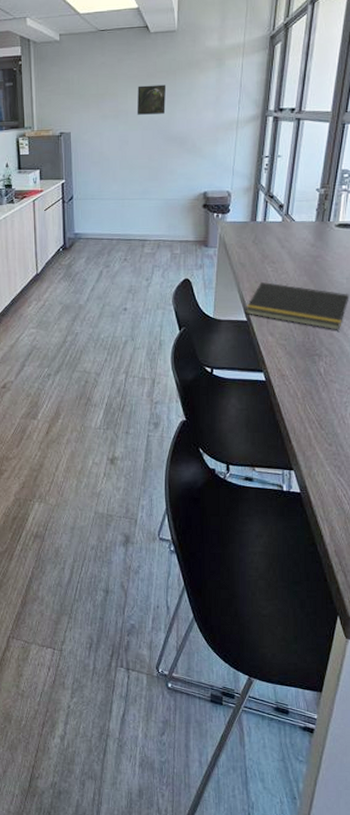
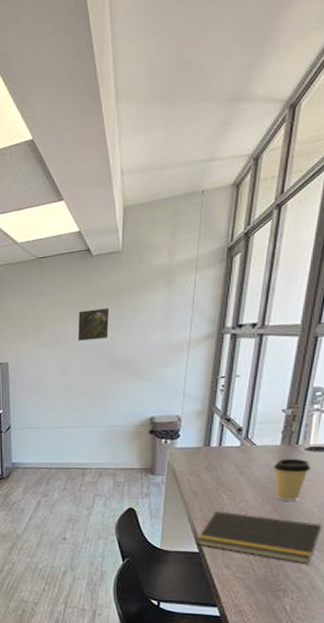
coffee cup: none [310,234,340,274] -> present [274,458,310,502]

